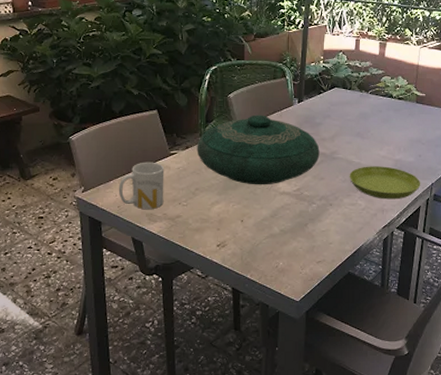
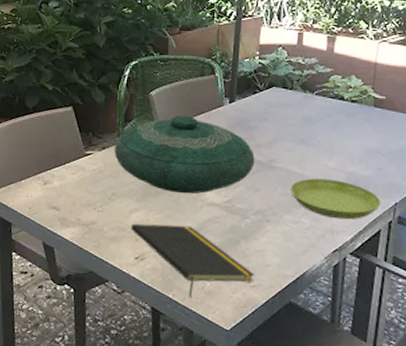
mug: present [118,162,165,209] -> none [29,161,79,213]
notepad: none [213,213,320,276] -> present [131,223,255,297]

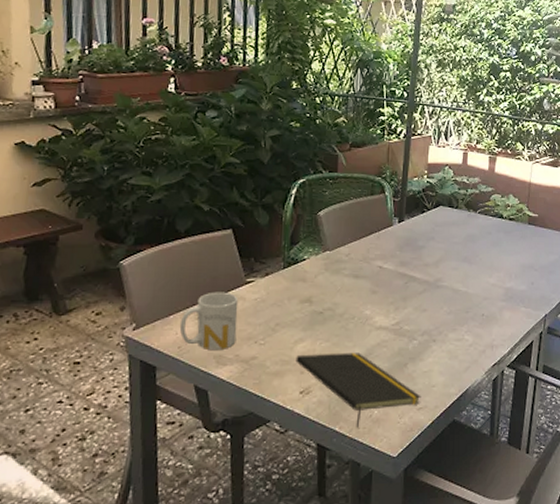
mug: none [29,161,79,213] -> present [179,291,239,349]
decorative bowl: present [114,115,255,194] -> none [278,236,422,319]
saucer: present [290,178,381,220] -> none [455,295,534,334]

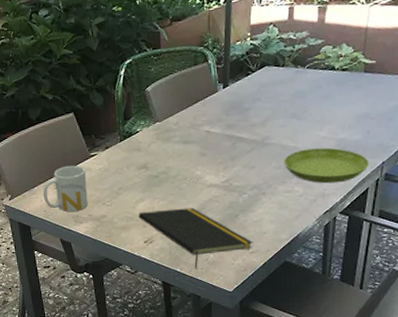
saucer: none [455,295,534,334] -> present [284,147,370,184]

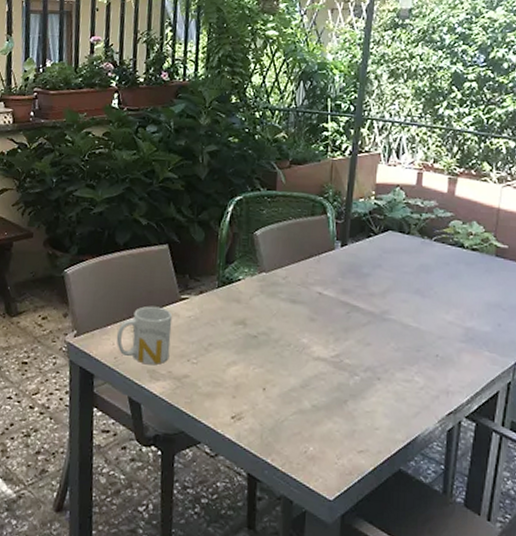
notepad: present [138,207,253,269] -> none [228,377,362,463]
saucer: present [284,147,370,184] -> none [404,332,500,380]

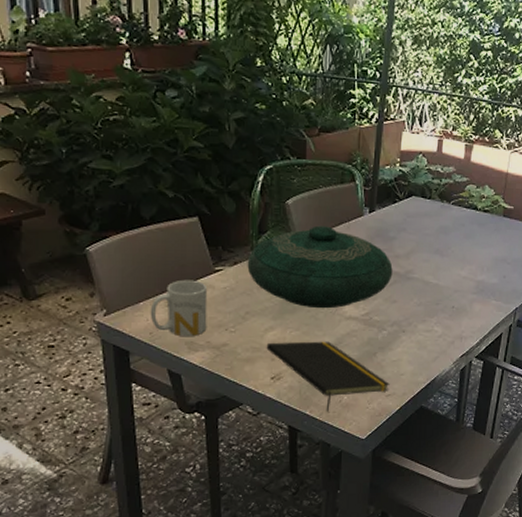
decorative bowl: none [212,258,367,347] -> present [247,225,393,309]
notepad: none [228,377,362,463] -> present [266,341,390,412]

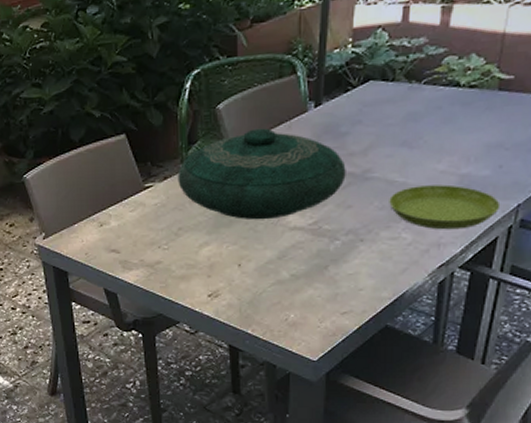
mug: present [150,279,208,336] -> none [84,198,140,255]
notepad: present [266,341,390,412] -> none [201,255,346,331]
saucer: none [425,288,504,326] -> present [389,184,501,230]

